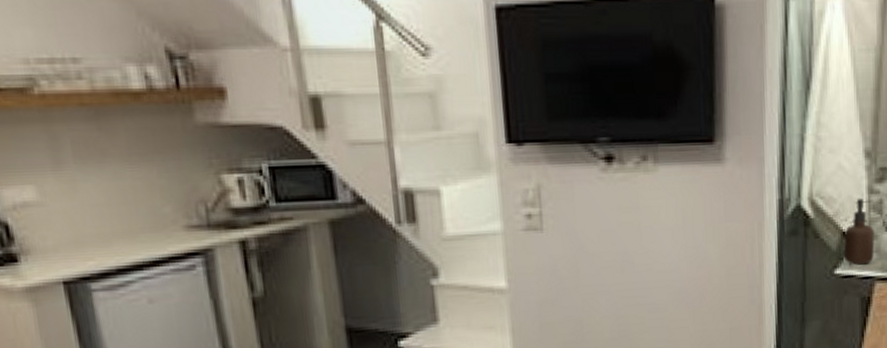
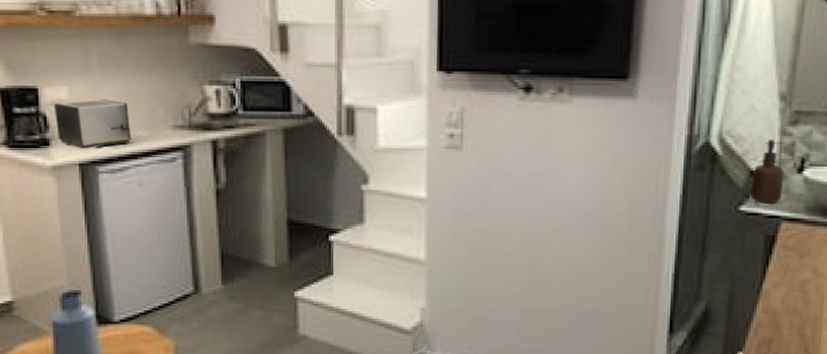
toaster: none [17,198,132,263] -> present [53,99,131,149]

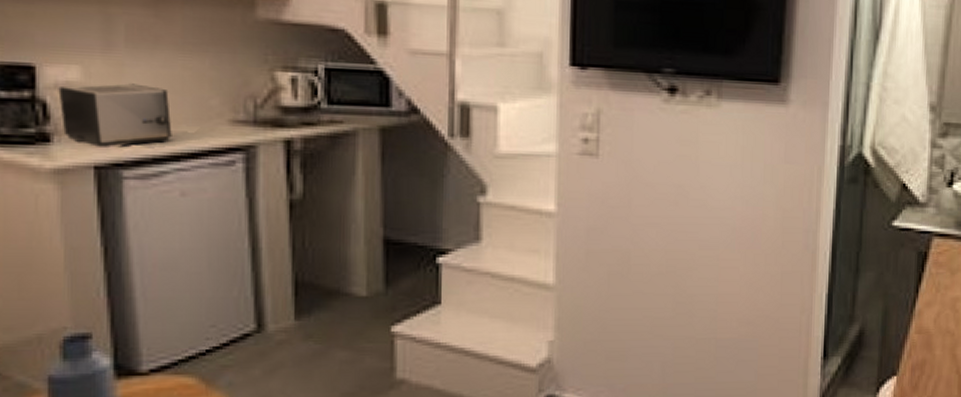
soap dispenser: present [750,139,786,205] -> none [903,151,936,220]

